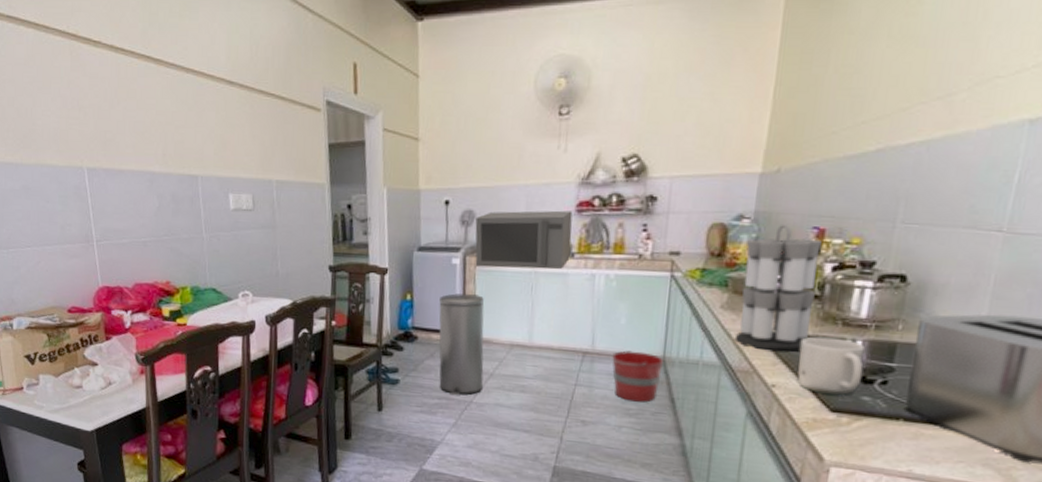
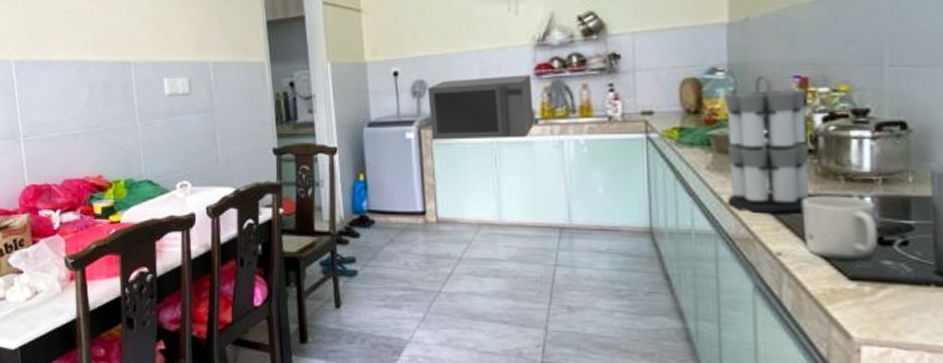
pedal bin: present [439,293,485,396] -> none [396,170,451,286]
bucket: present [609,350,665,402] -> none [589,223,652,281]

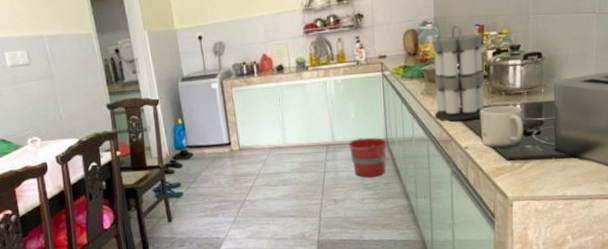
microwave: present [428,74,534,140] -> none [226,33,305,88]
bucket: none [589,223,652,281] -> present [346,137,388,178]

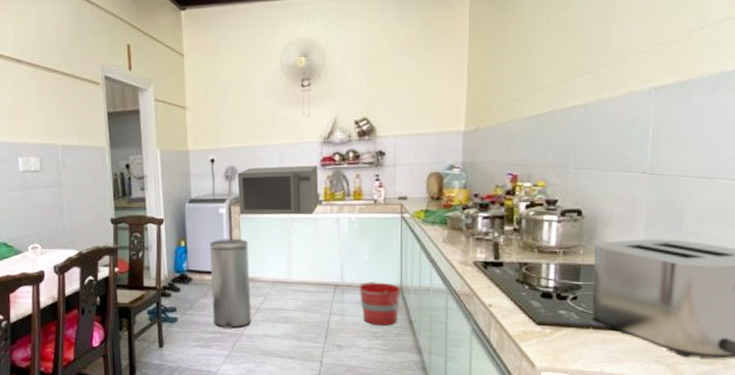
pedal bin: none [206,111,252,198] -> present [210,239,251,330]
microwave: none [226,33,305,88] -> present [237,165,319,215]
spice rack: present [432,24,484,122] -> none [456,171,515,276]
mug: present [479,105,524,149] -> none [507,262,558,311]

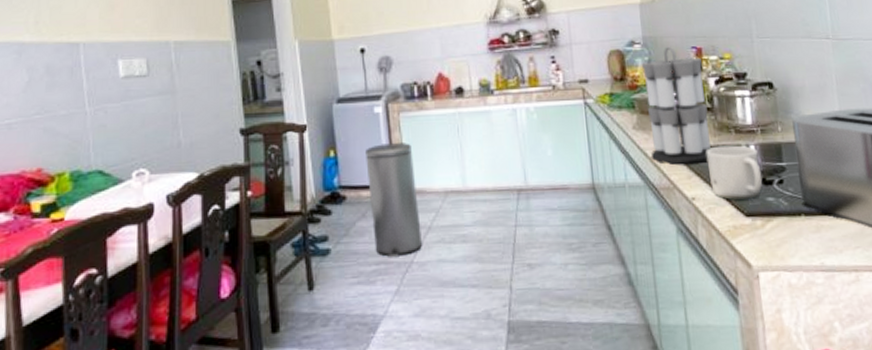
microwave: present [237,165,319,215] -> none [393,49,490,113]
bucket: present [356,282,402,326] -> none [543,181,595,235]
spice rack: none [456,171,515,276] -> present [642,46,711,164]
mug: none [507,262,558,311] -> present [705,145,763,201]

